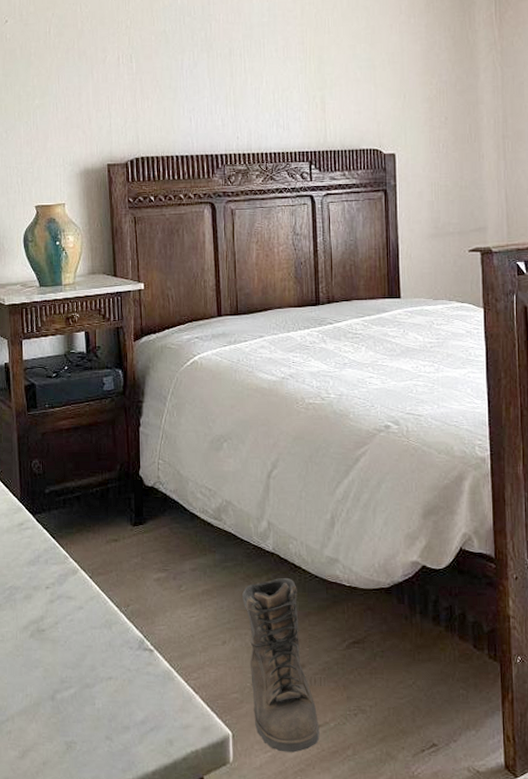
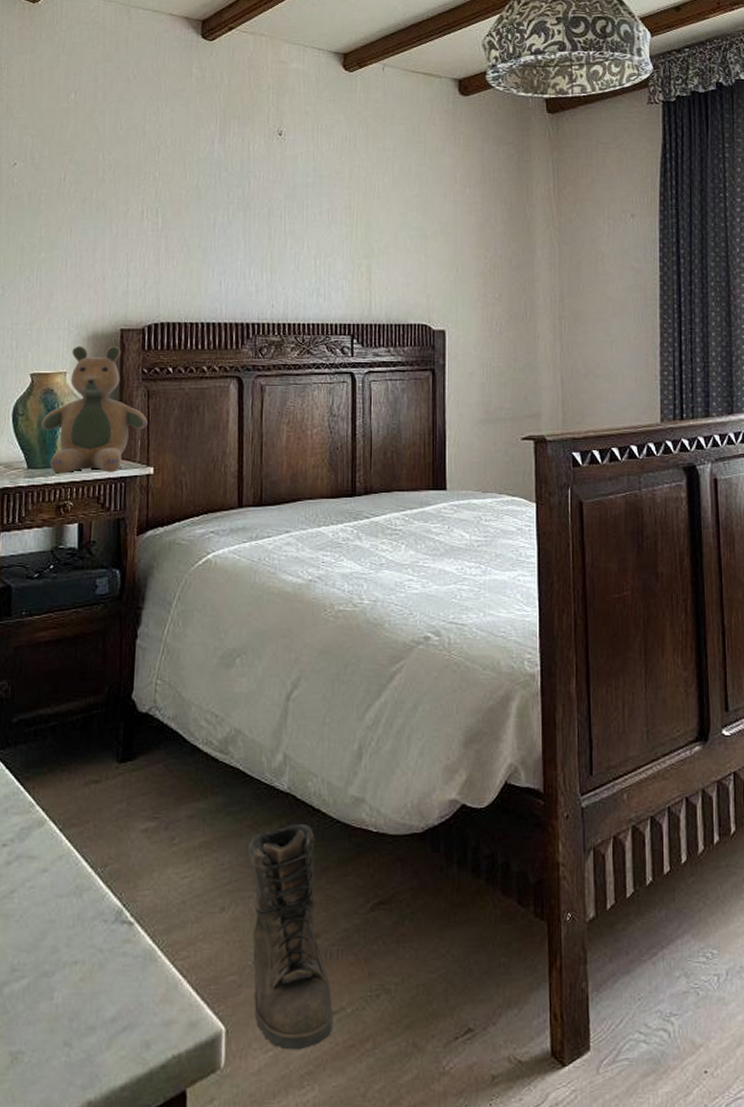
teddy bear: none [48,179,136,290] -> present [41,346,148,474]

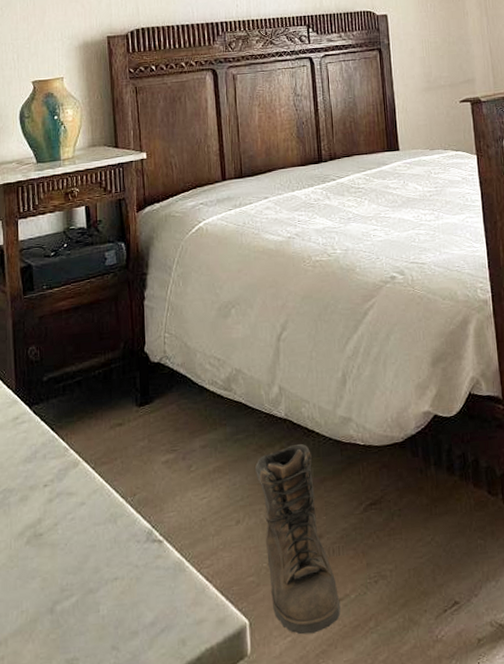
teddy bear: present [41,346,148,474] -> none [45,51,138,165]

